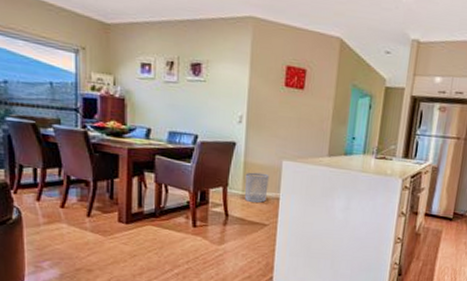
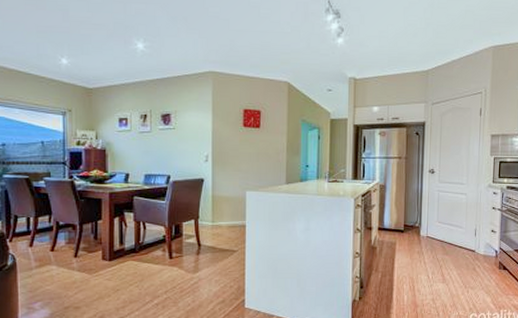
waste bin: present [244,172,269,203] -> none [214,204,235,231]

